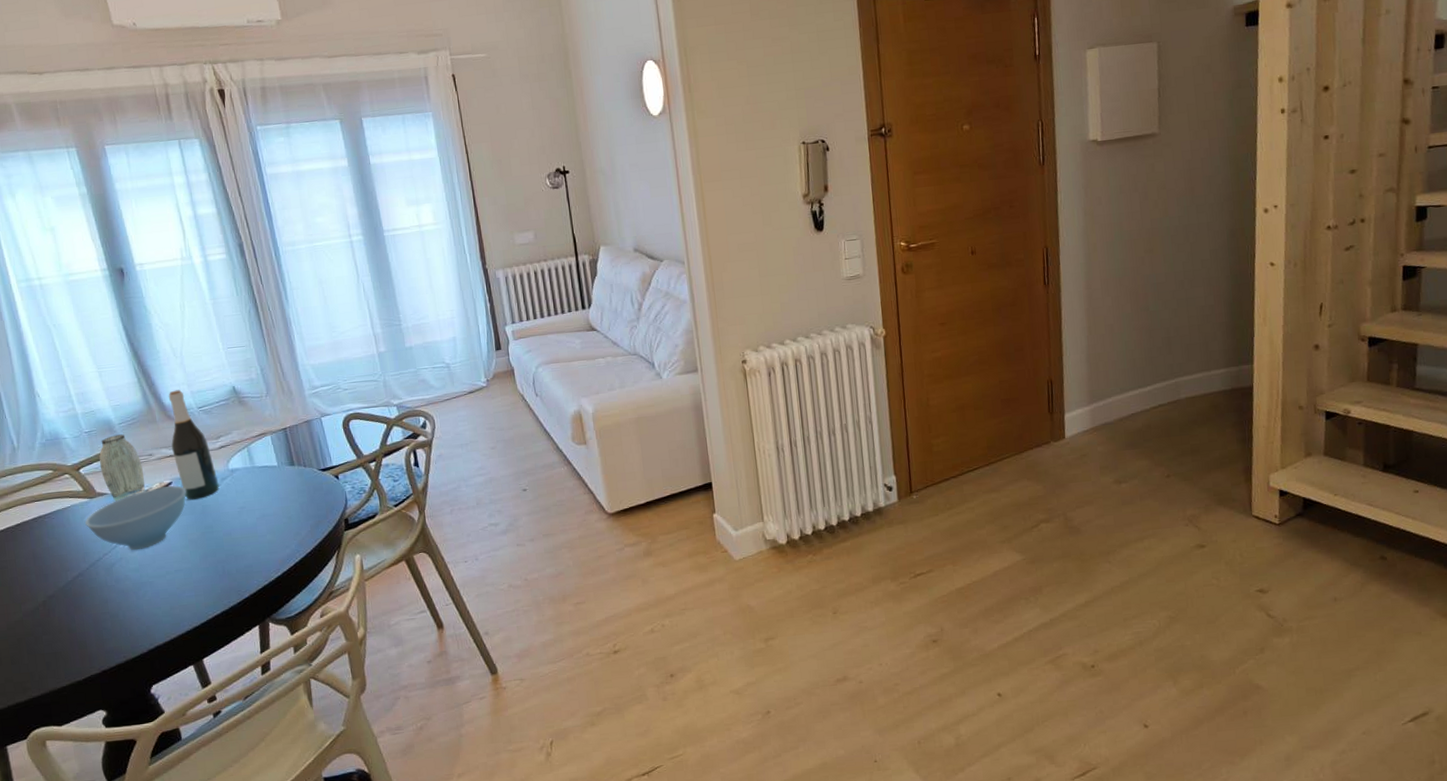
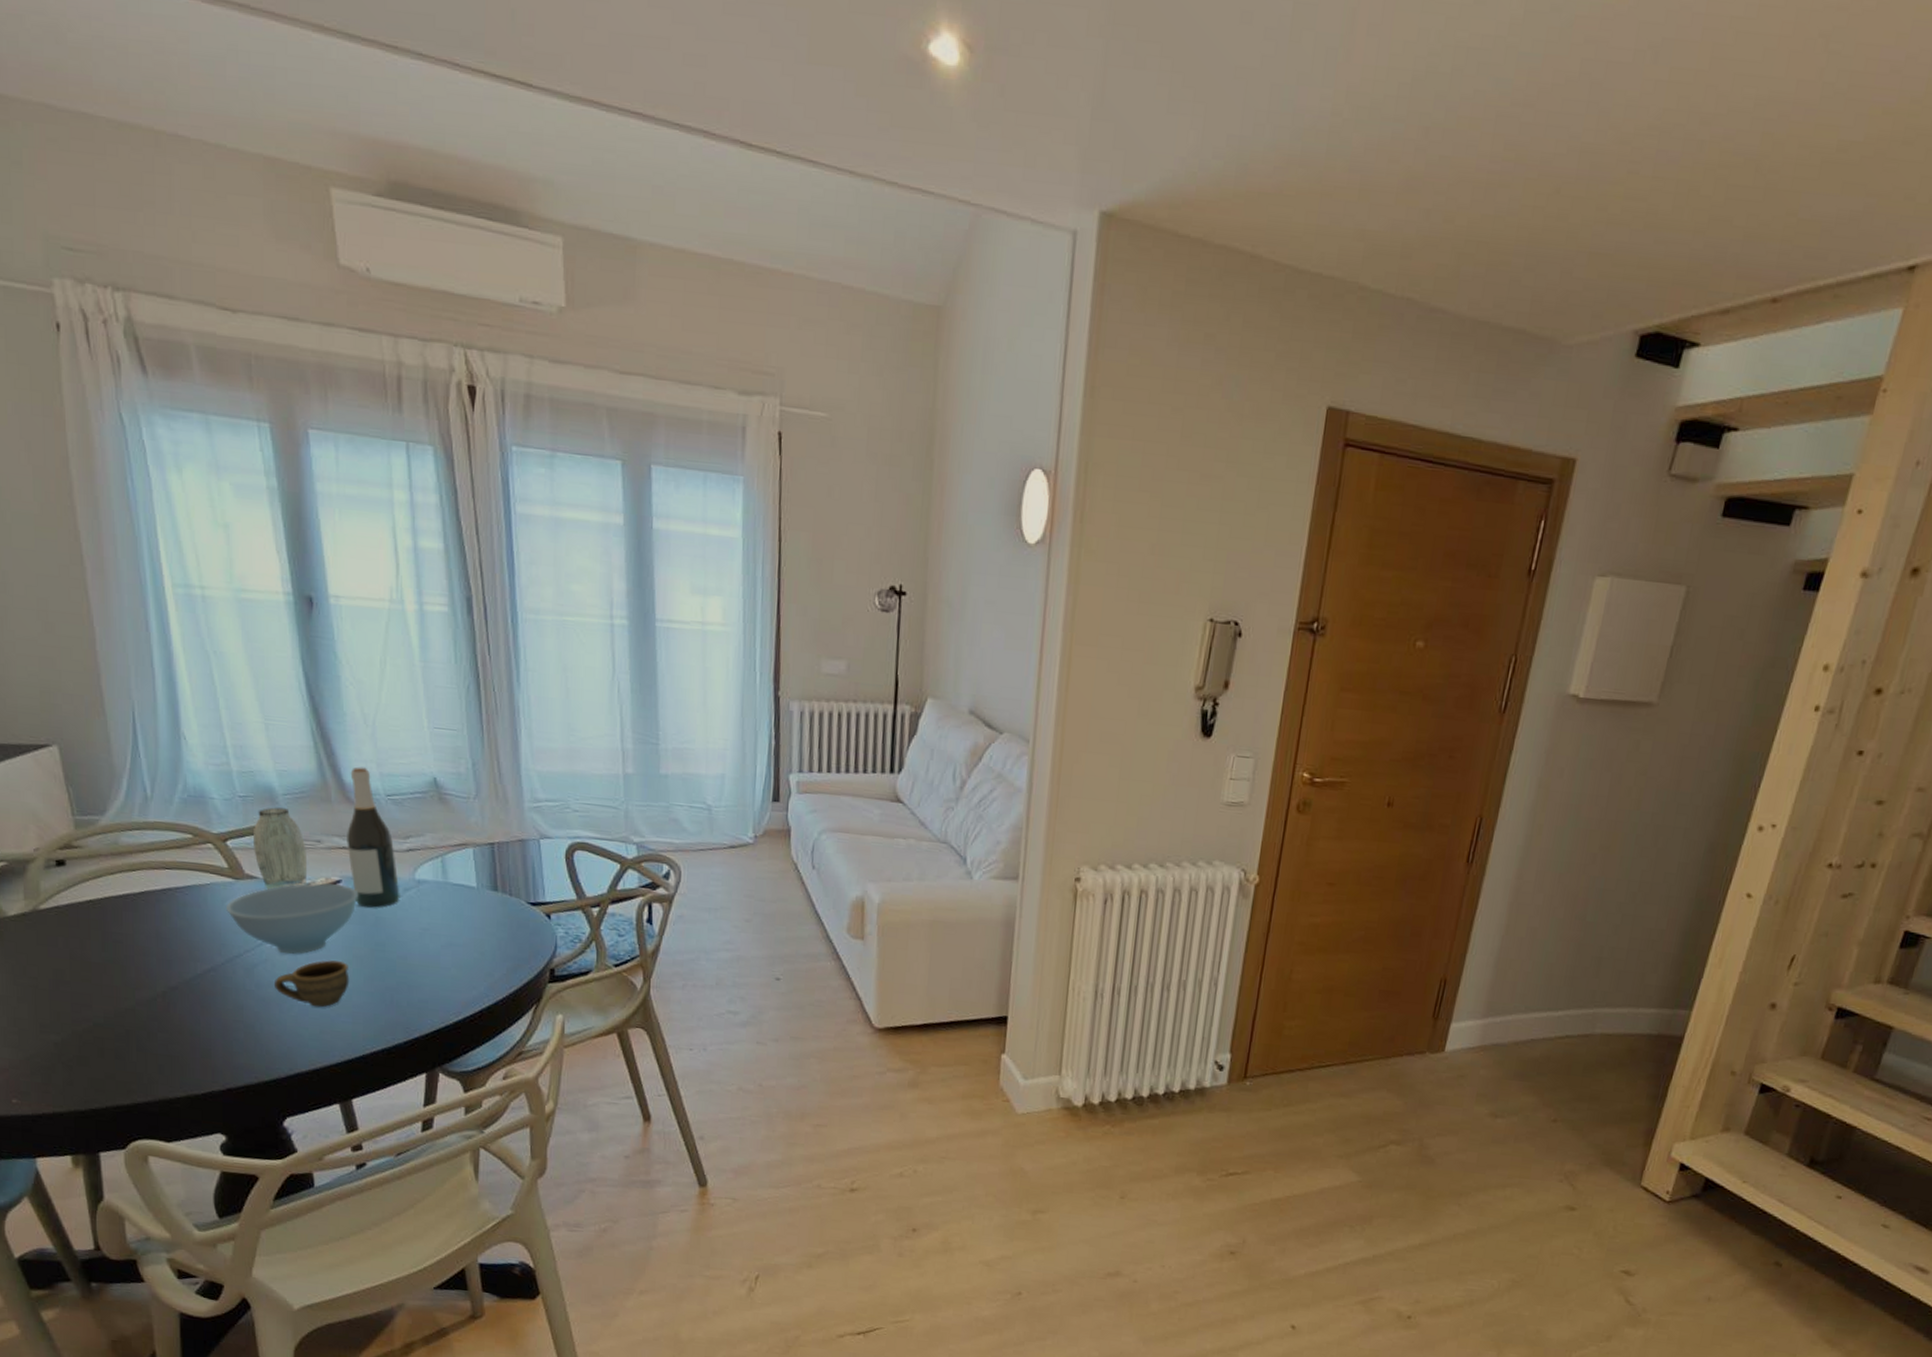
cup: none [129,547,189,589] -> present [273,960,350,1007]

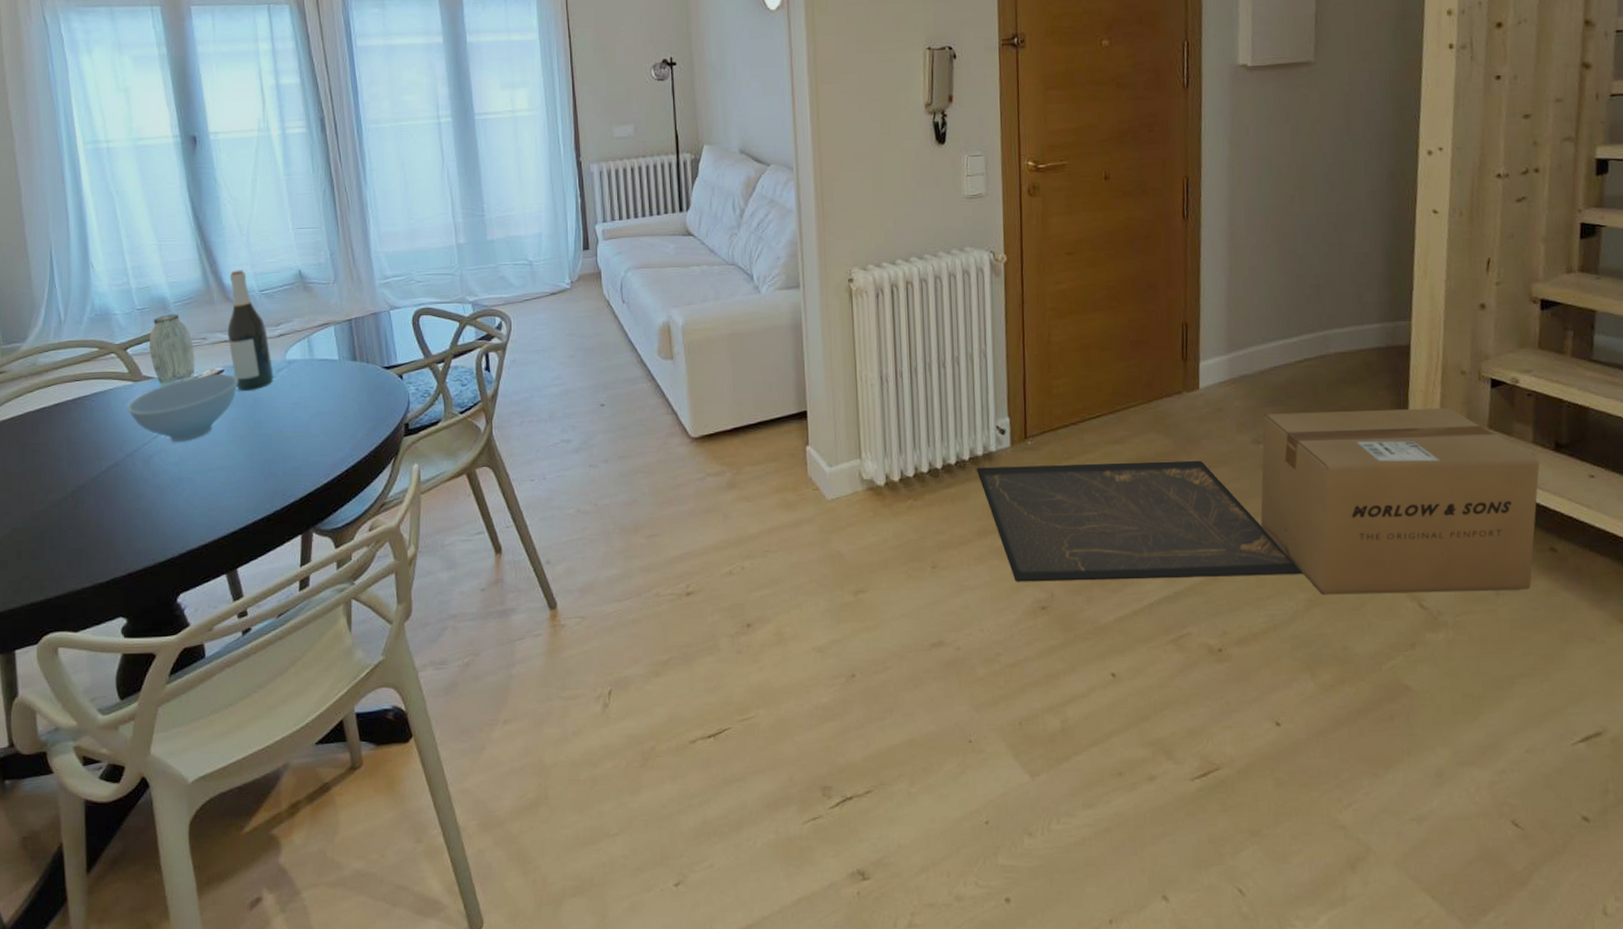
cup: present [273,960,350,1007] -> none [167,442,233,487]
doormat: none [1185,1101,1513,1254] -> present [977,460,1303,581]
box: none [1479,1087,1789,1299] -> present [1260,407,1540,595]

